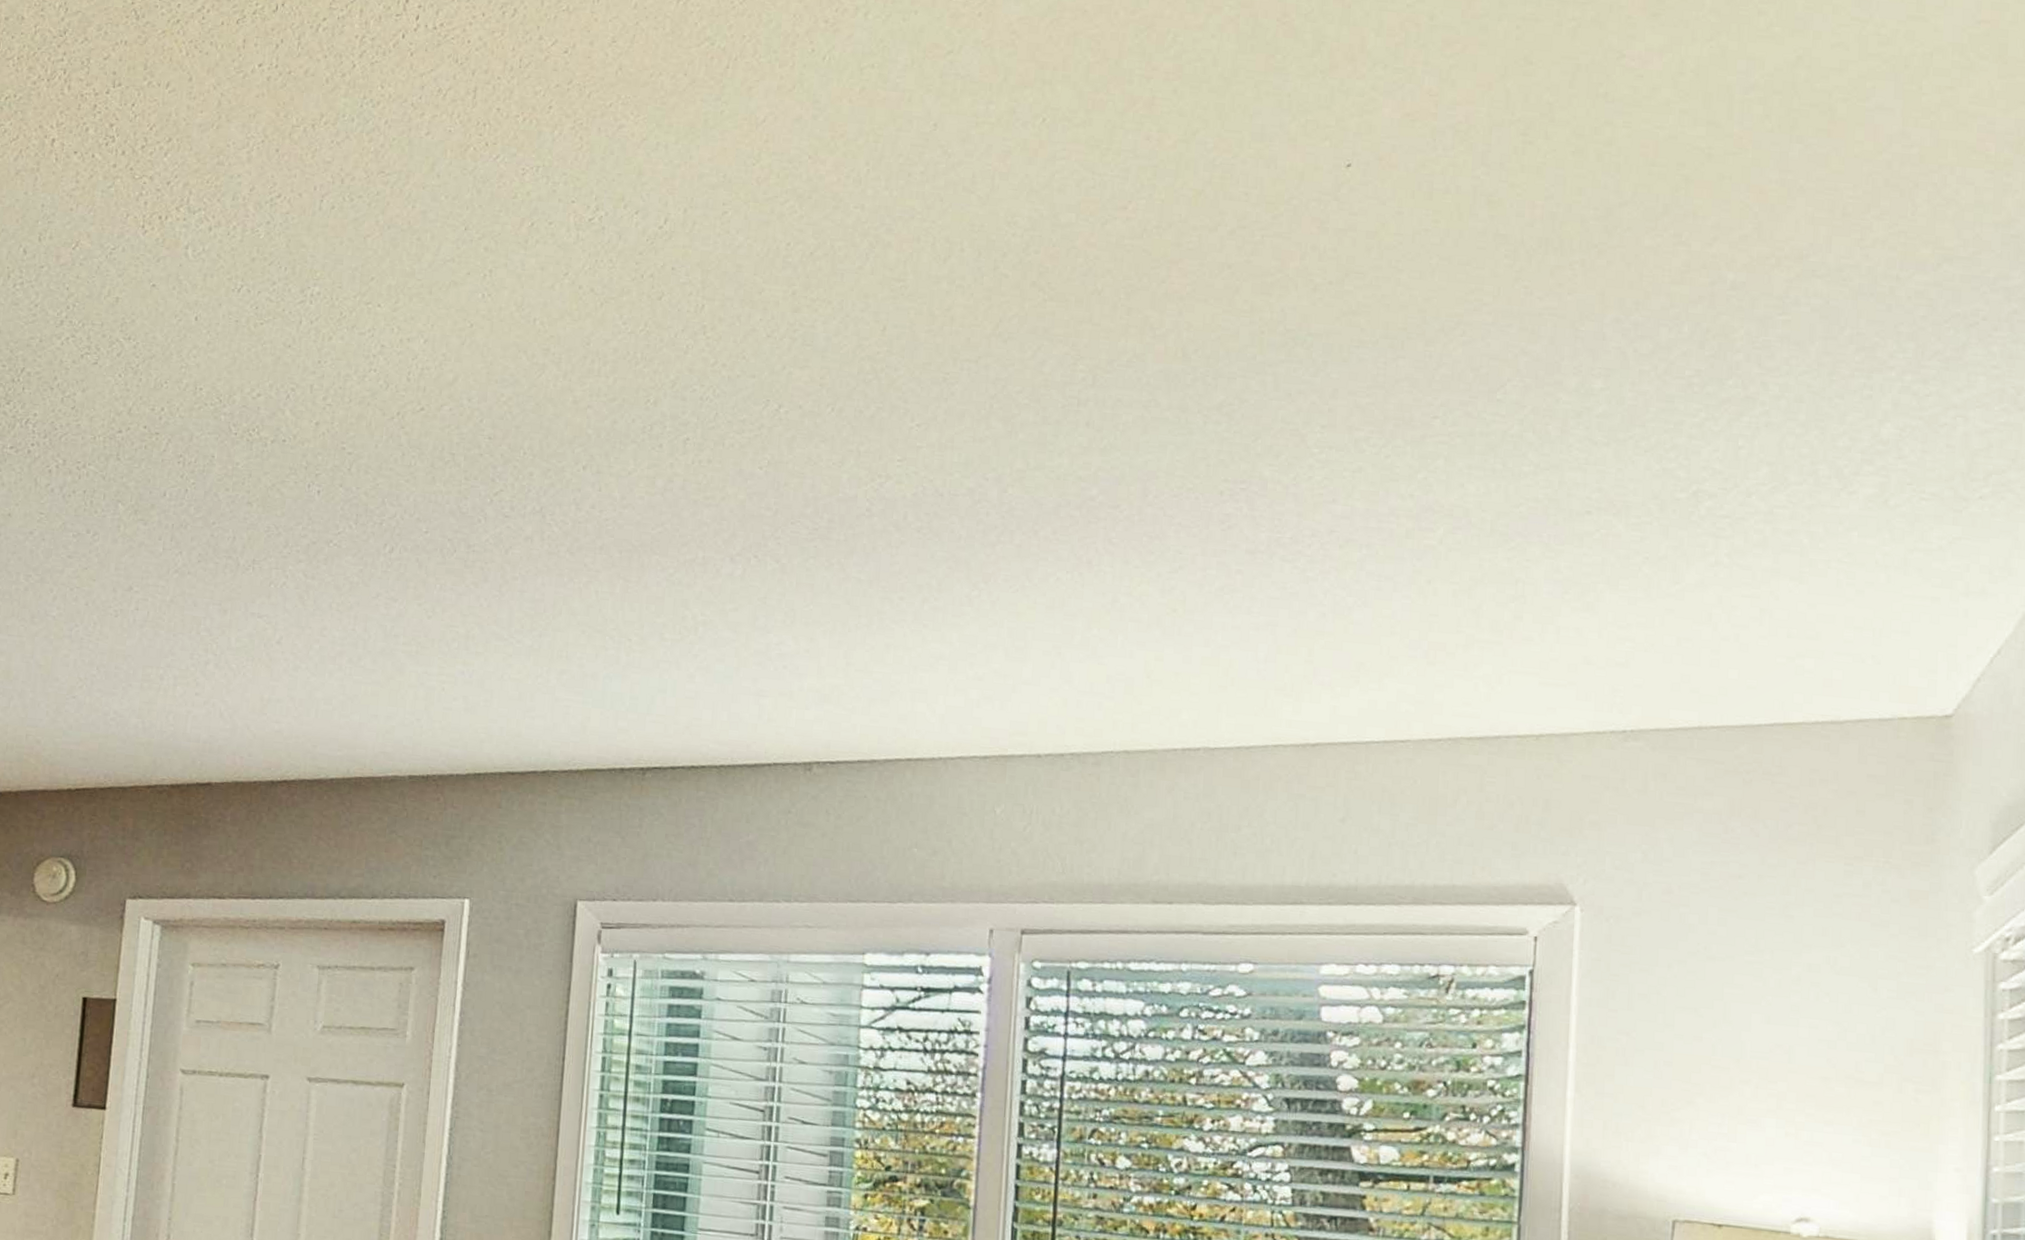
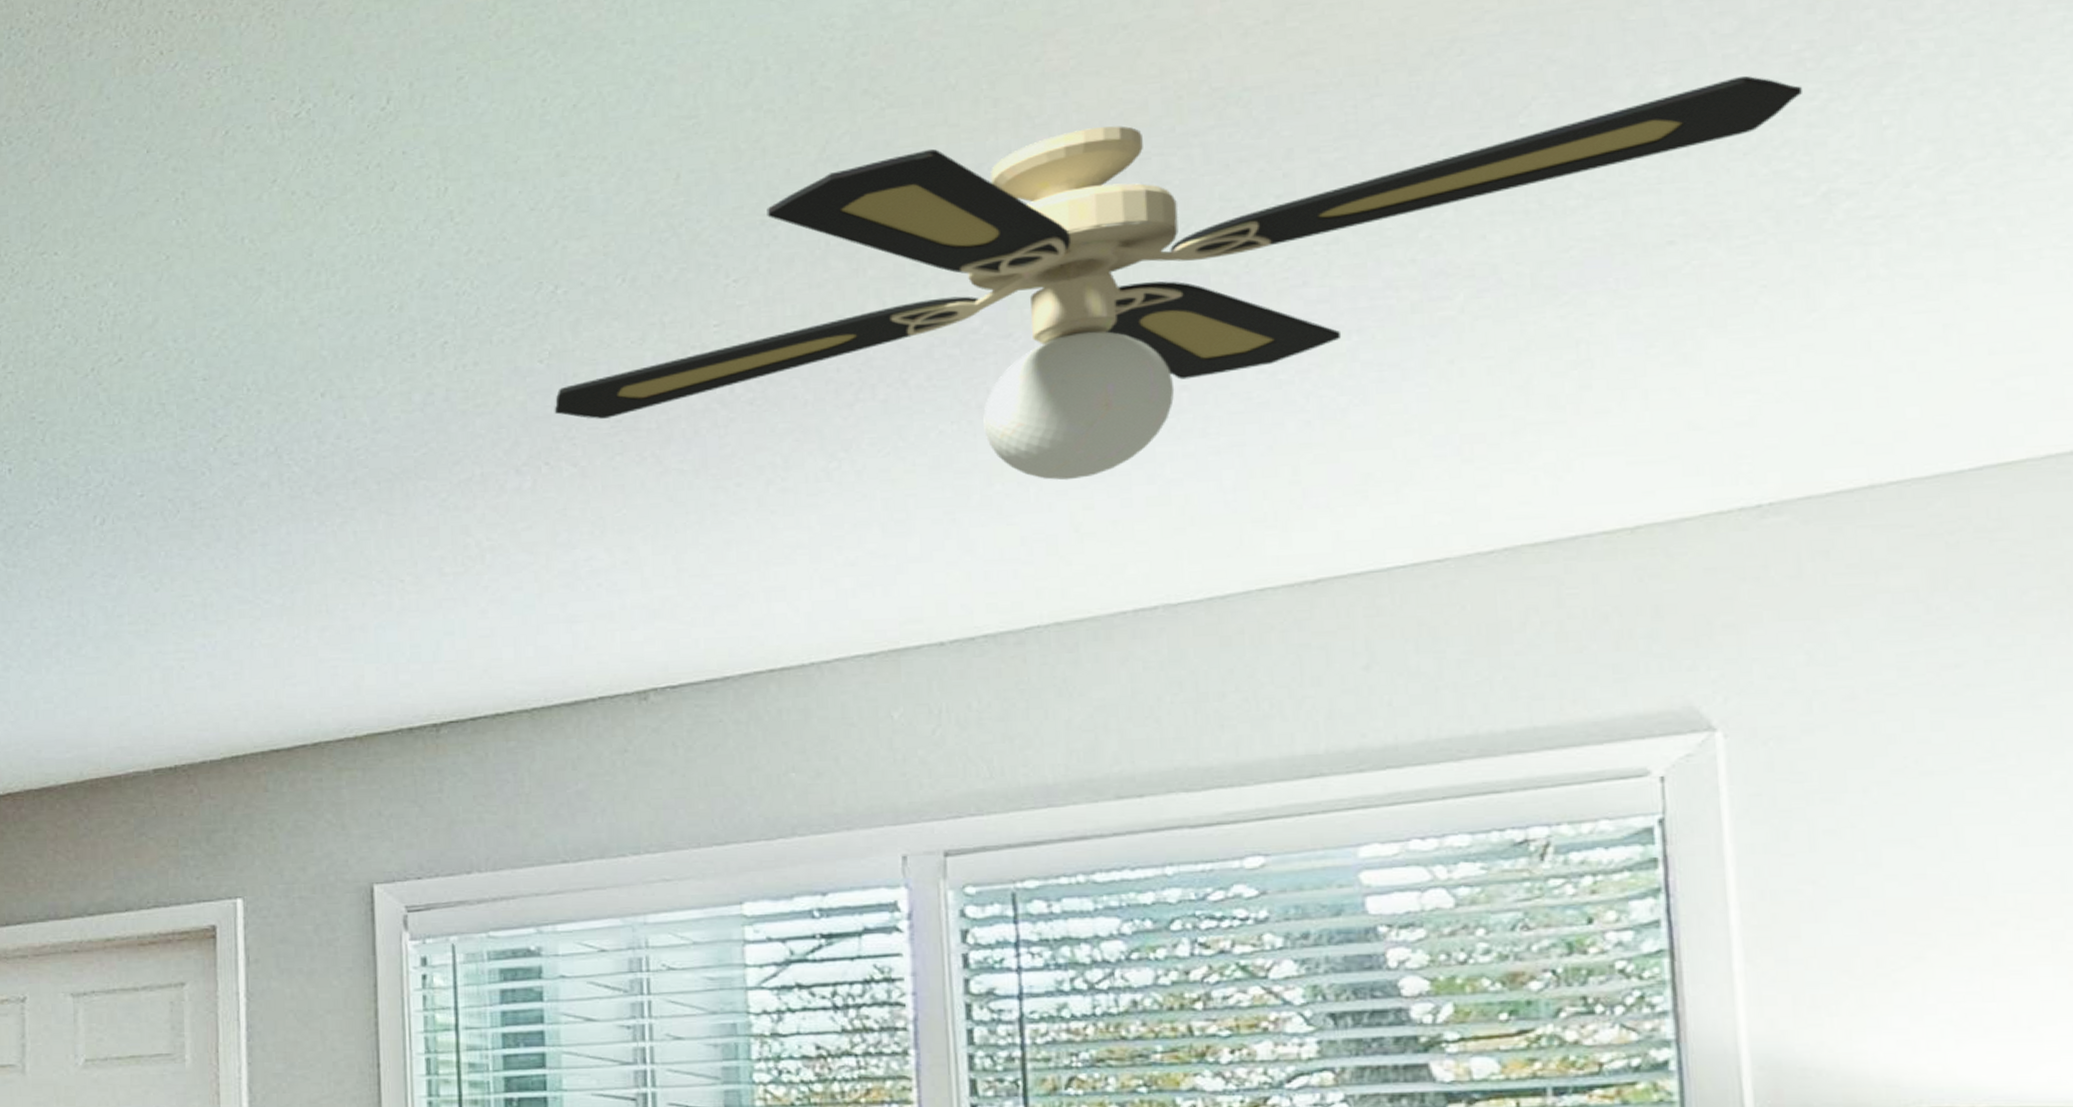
ceiling fan: none [766,340,1690,634] -> present [554,75,1804,481]

